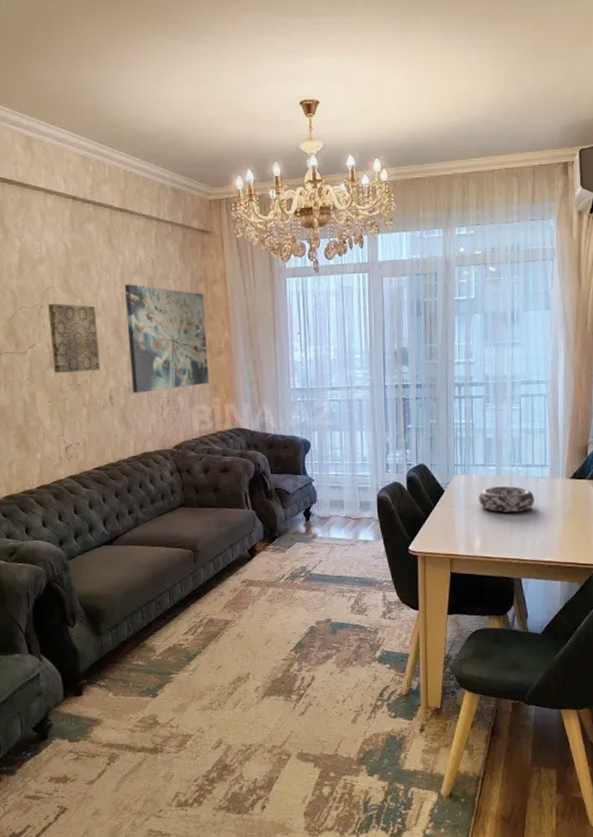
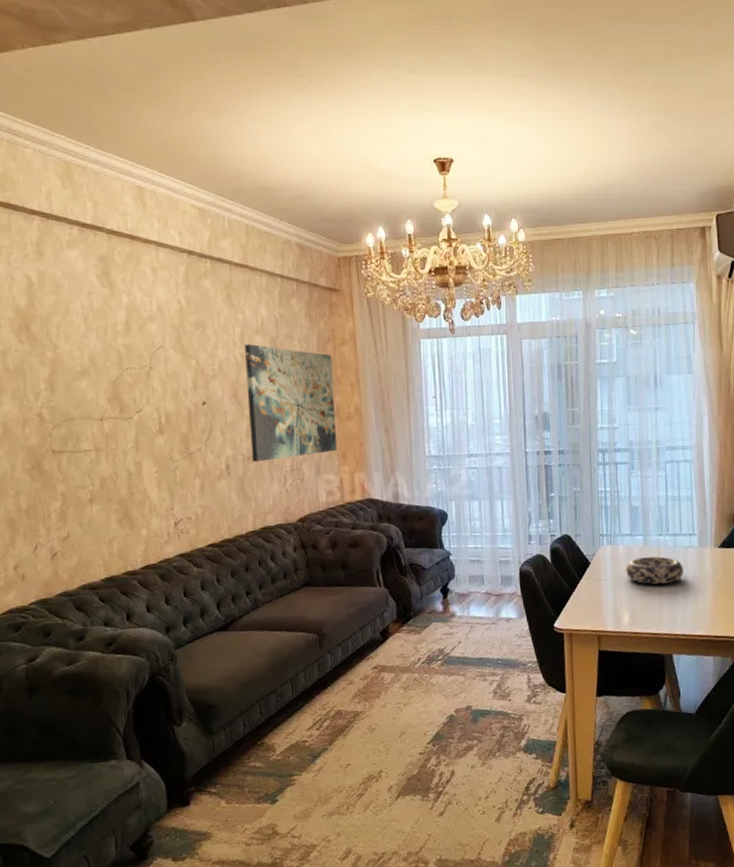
wall art: present [48,303,101,374] -> none [158,364,217,441]

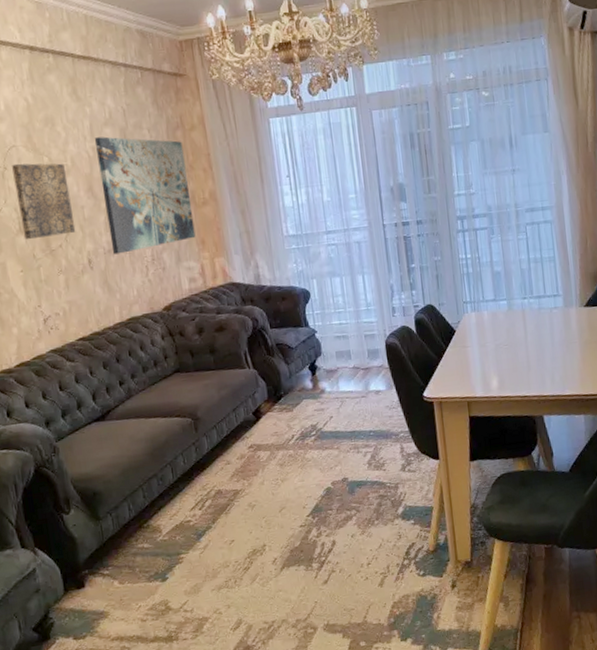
wall art: none [158,364,217,441] -> present [12,163,76,240]
decorative bowl: present [626,556,684,585] -> none [491,319,550,349]

